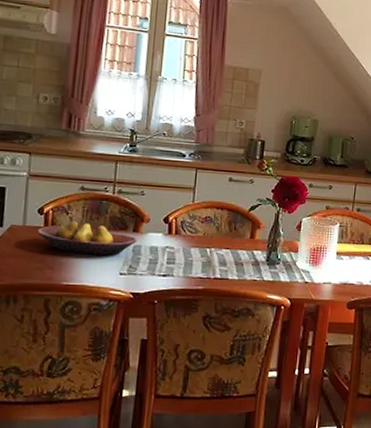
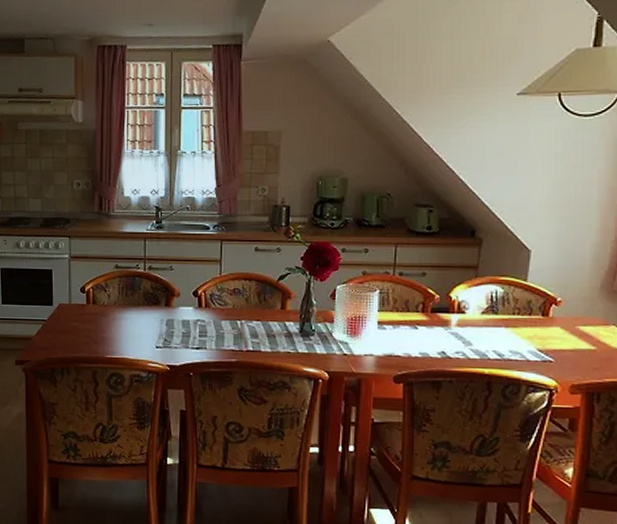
fruit bowl: present [37,221,138,256] -> none [82,298,170,330]

